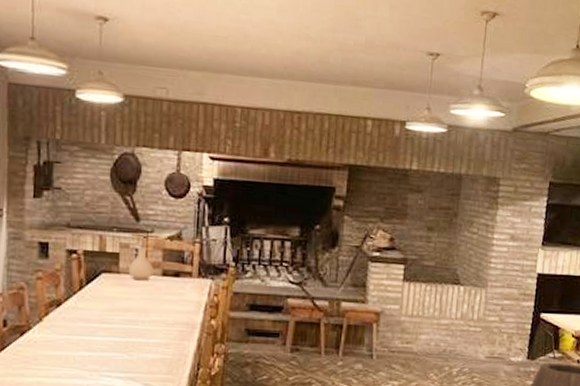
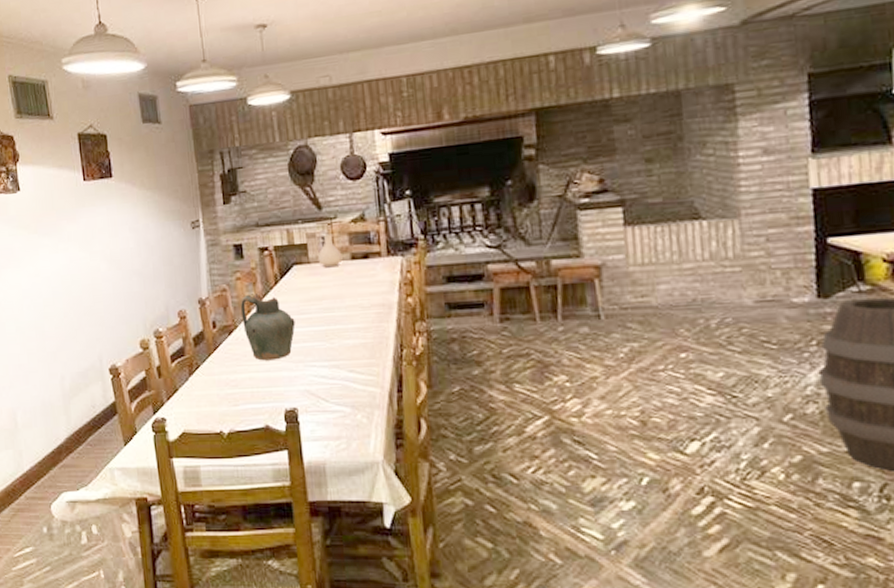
ceramic jug: none [37,296,96,367] -> present [240,293,296,361]

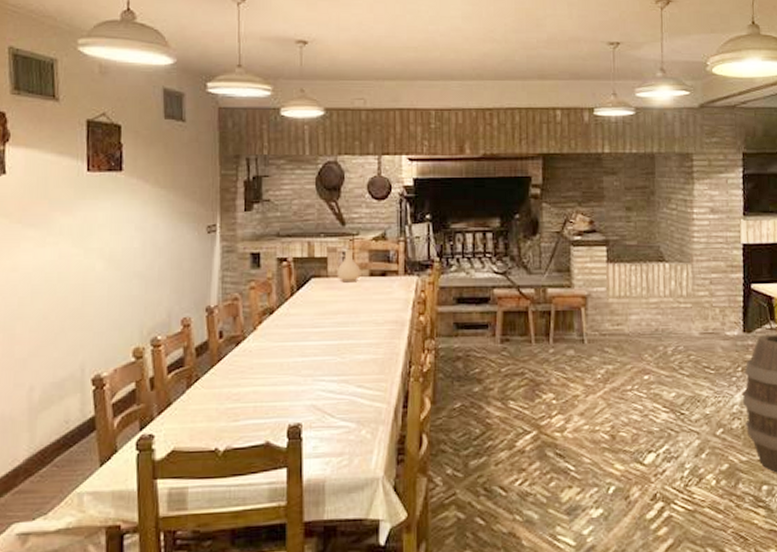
ceramic jug: present [240,293,296,361] -> none [251,304,308,374]

